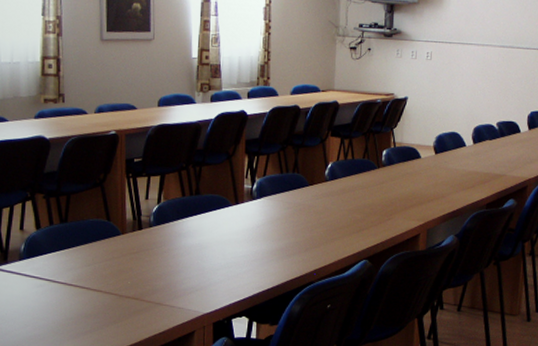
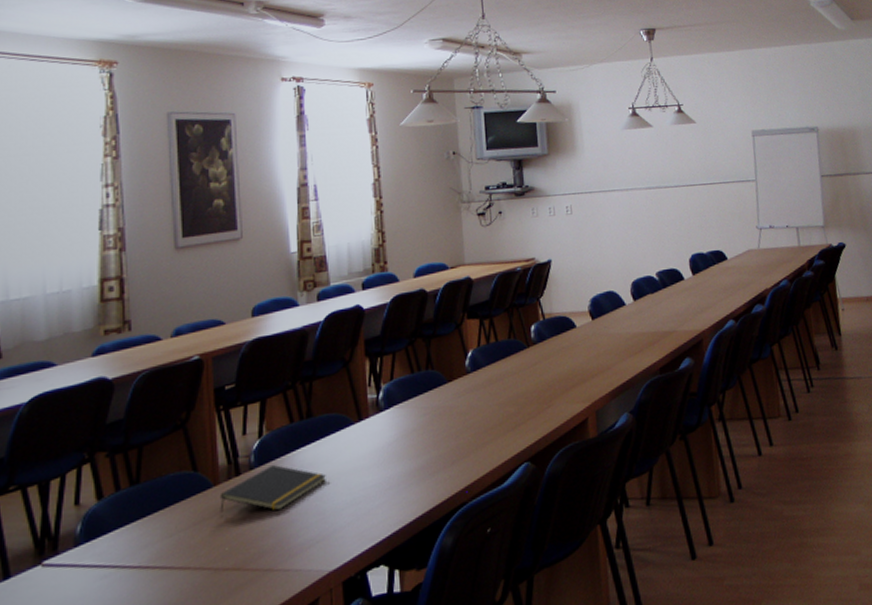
notepad: none [125,226,207,262] -> present [219,464,326,512]

